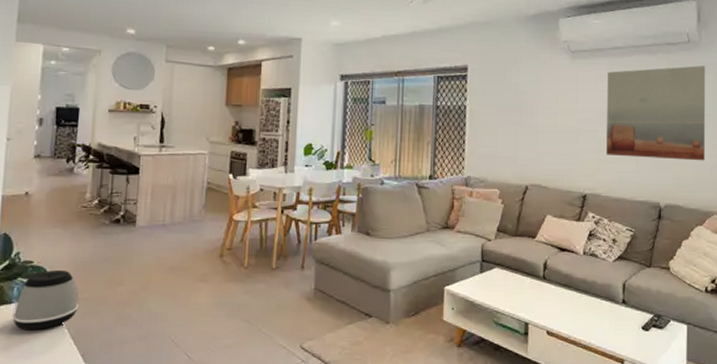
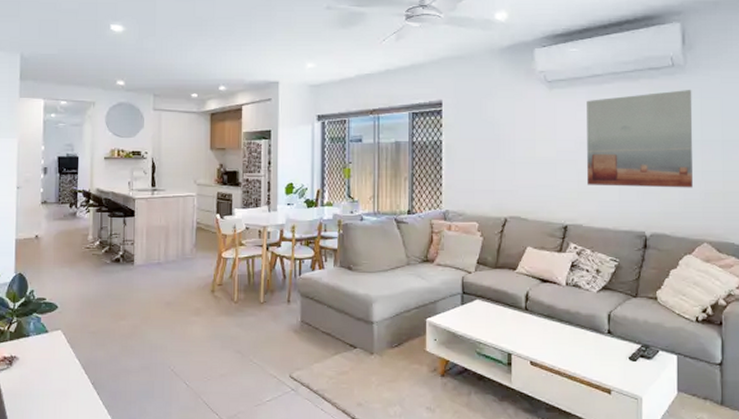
speaker: present [12,269,79,331] -> none [30,305,88,361]

